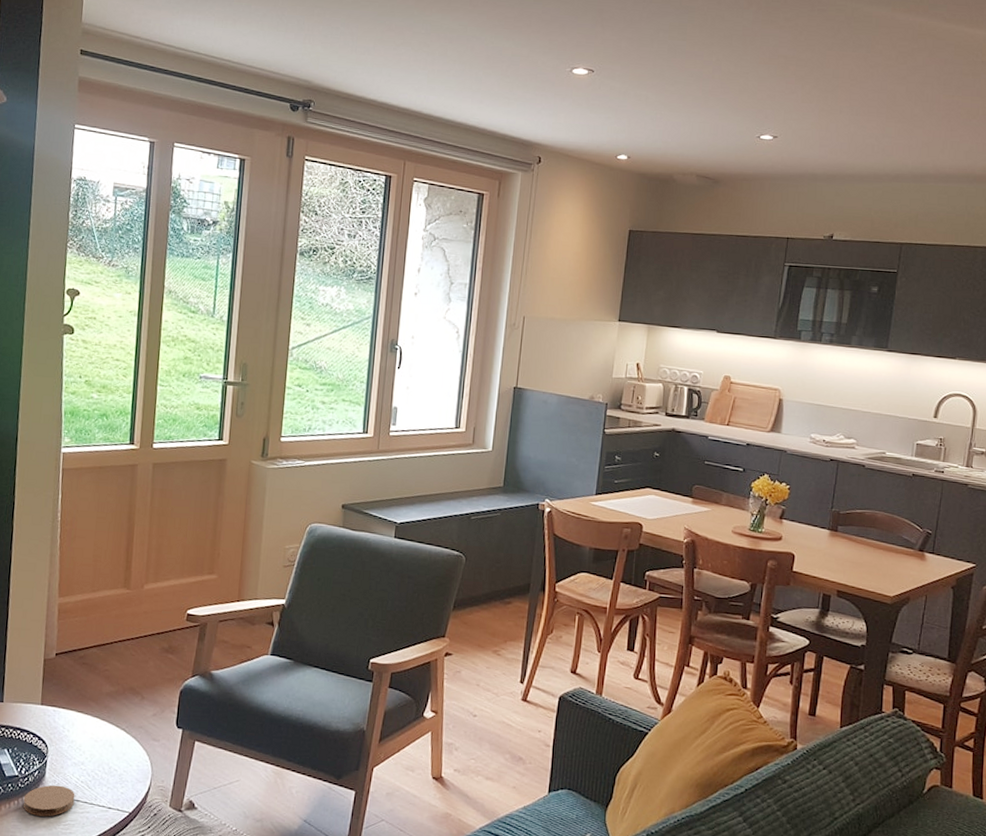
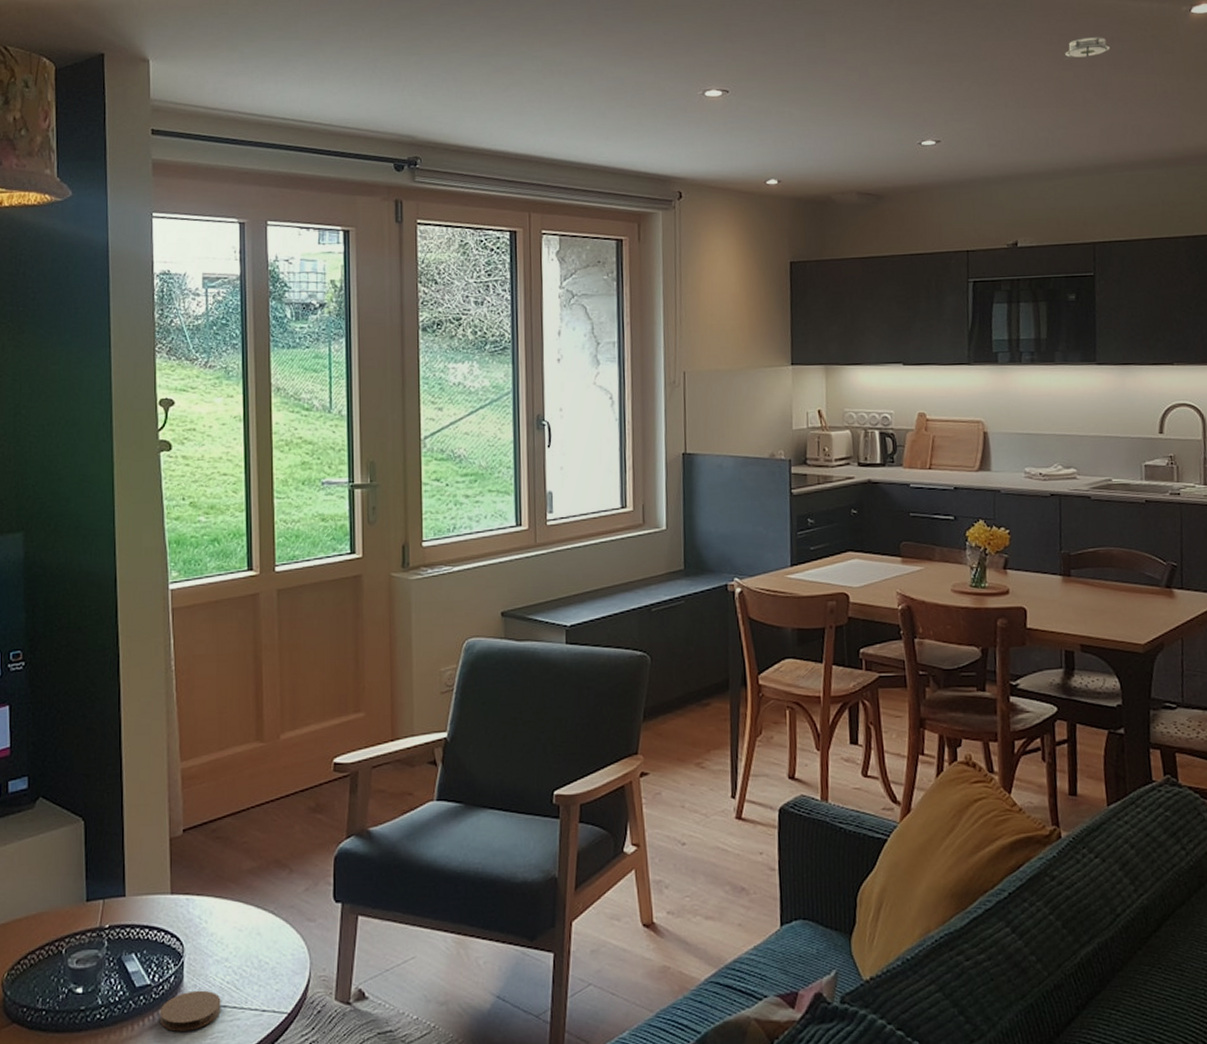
smoke detector: none [900,56,943,75] -> present [1064,36,1111,59]

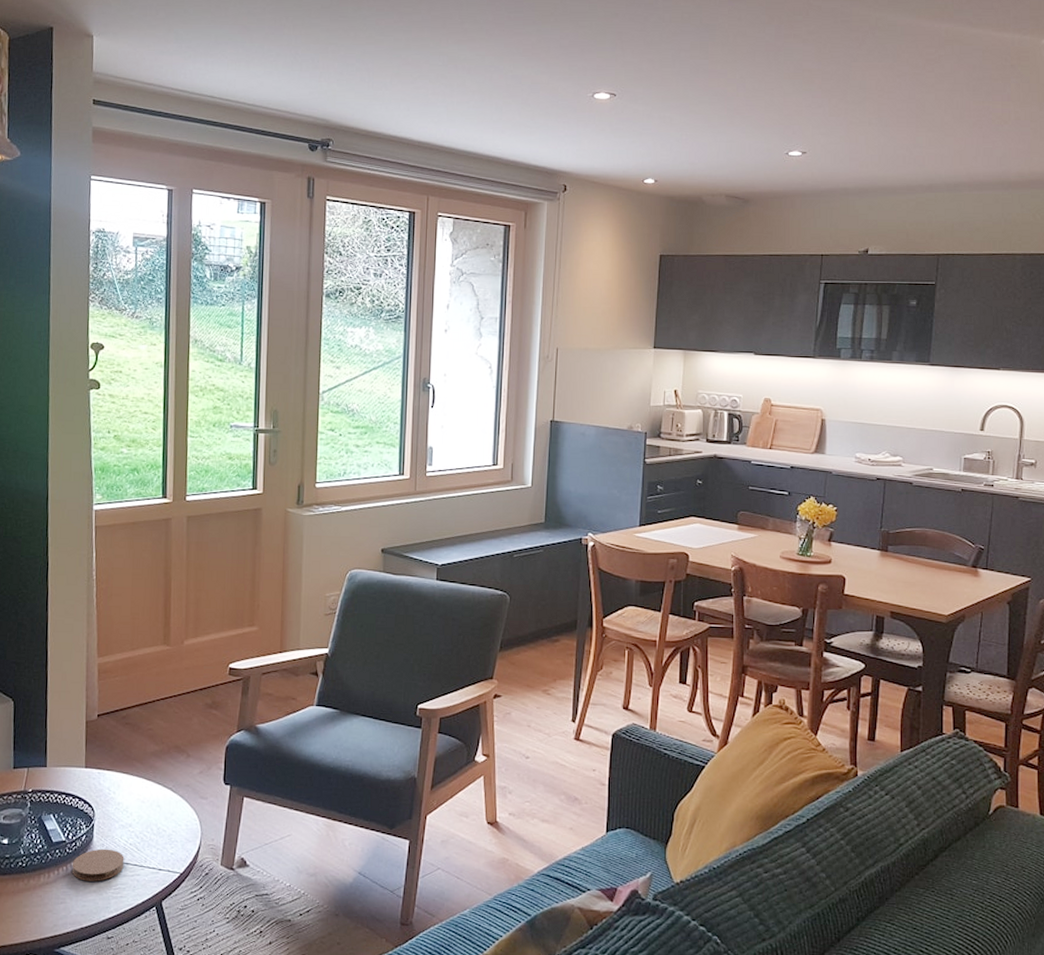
smoke detector: present [1064,36,1111,59] -> none [928,63,972,83]

